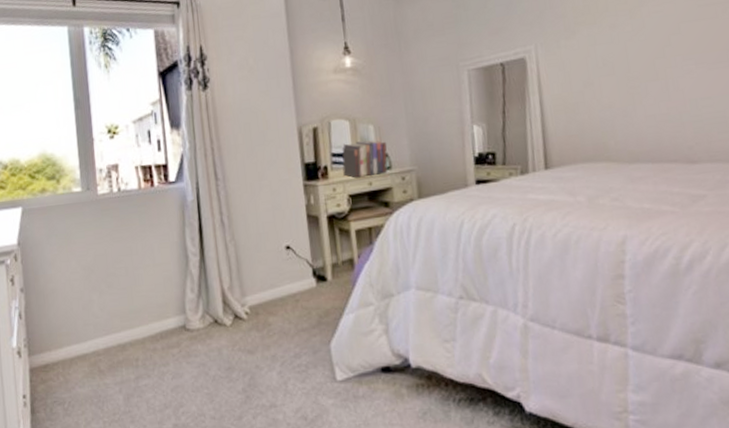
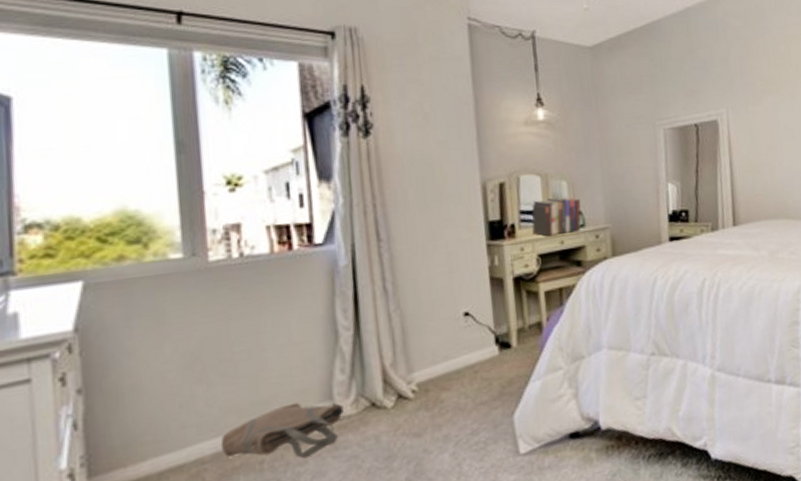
tote bag: none [109,313,194,361] -> present [220,402,344,459]

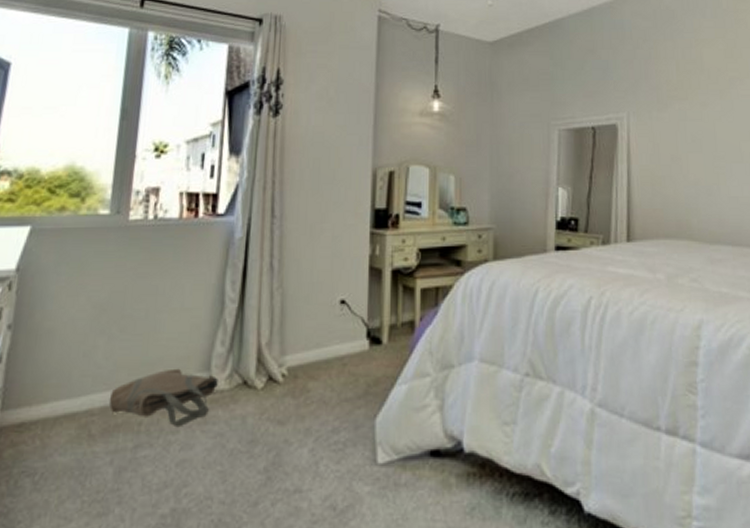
books: present [531,197,581,237] -> none [416,190,467,231]

